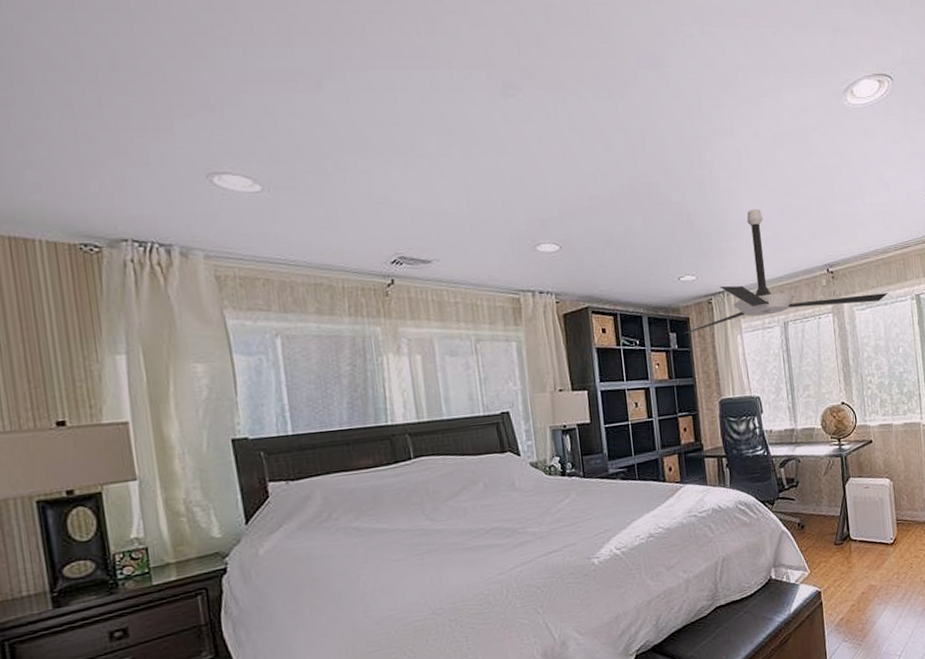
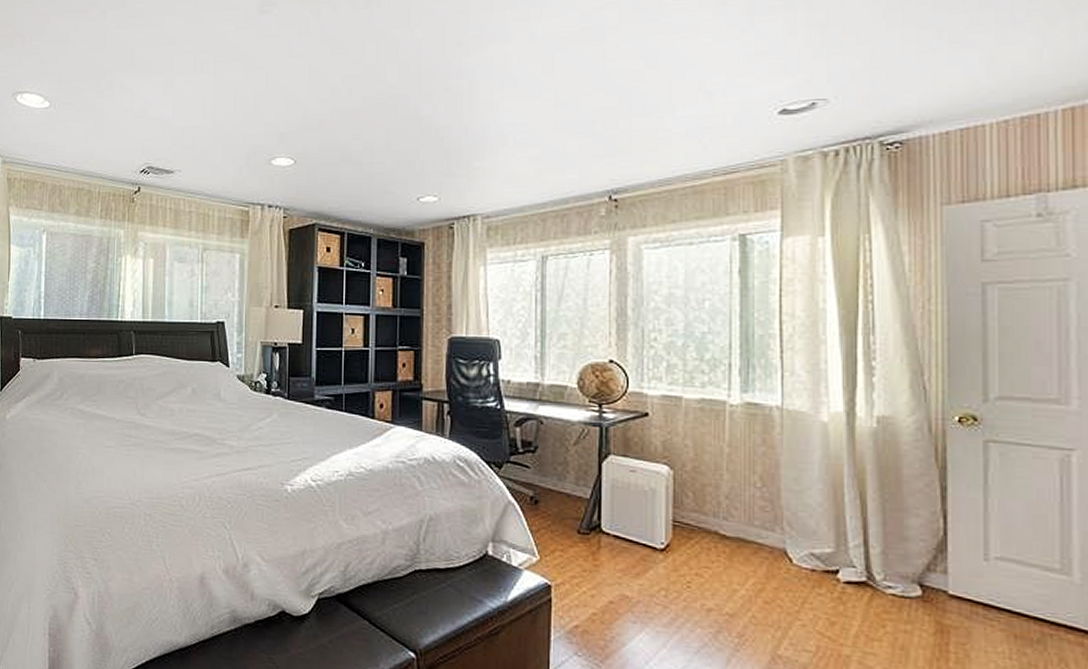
ceiling fan: present [683,209,889,333] -> none [416,124,697,259]

